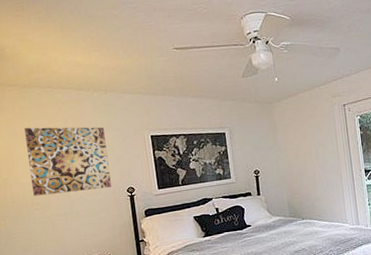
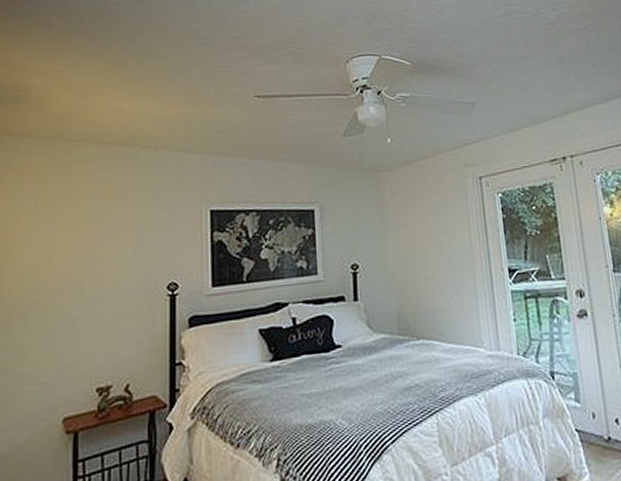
wall art: present [24,127,112,196] -> none [32,193,146,291]

